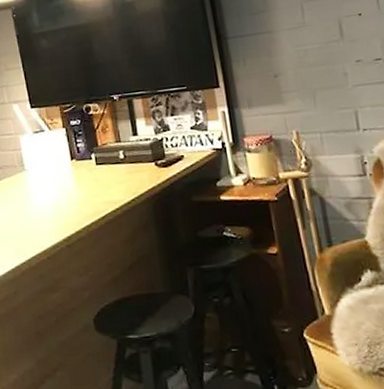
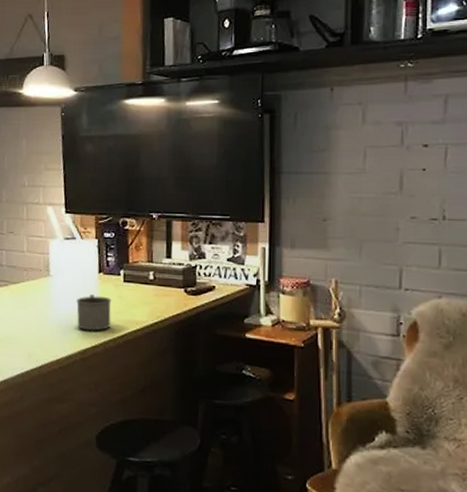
mug: none [54,182,90,218] -> present [76,294,112,331]

